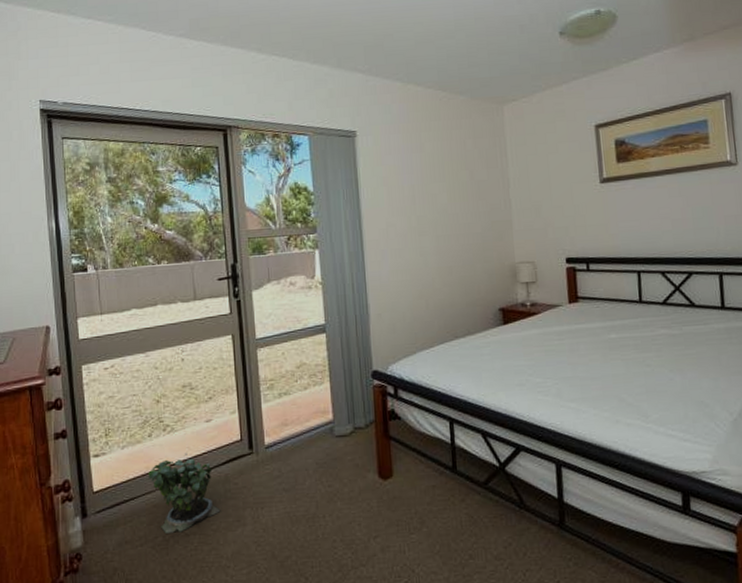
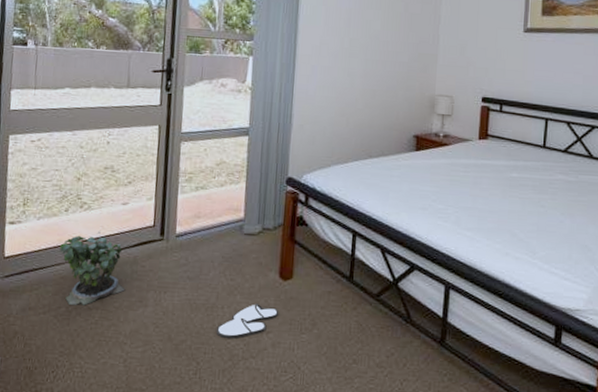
slippers: none [320,508,383,548] -> present [216,304,278,338]

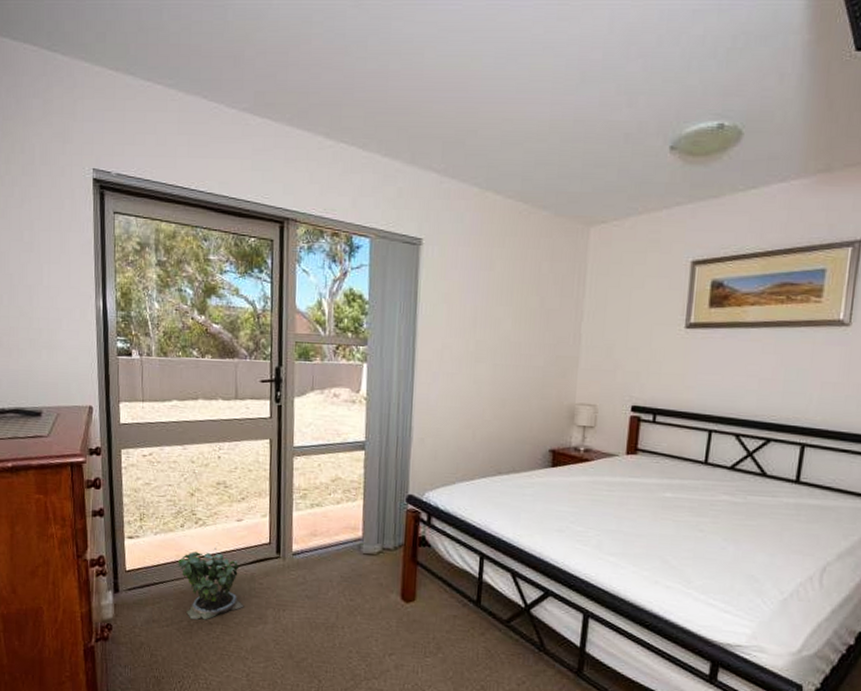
slippers: present [216,304,278,338] -> none [337,625,401,659]

